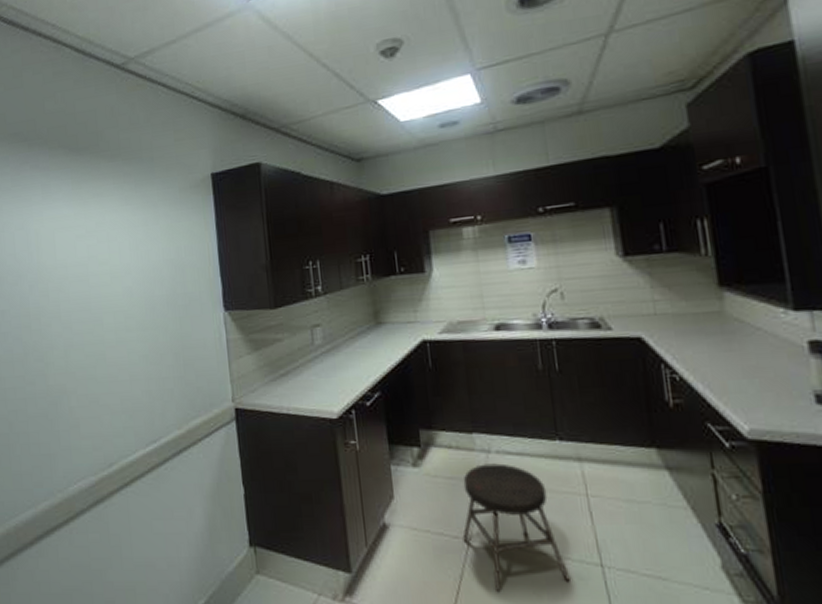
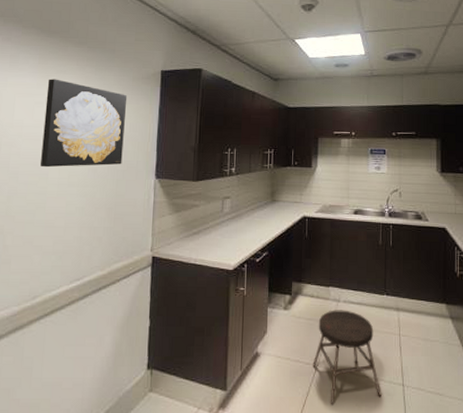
wall art: none [85,204,183,312] -> present [41,79,128,168]

